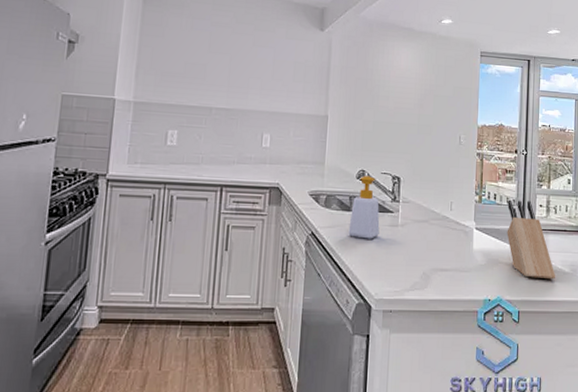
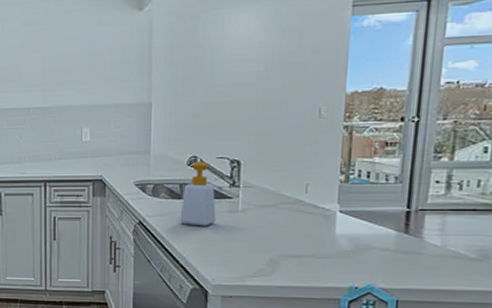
knife block: present [507,199,556,280] -> none [384,176,456,267]

